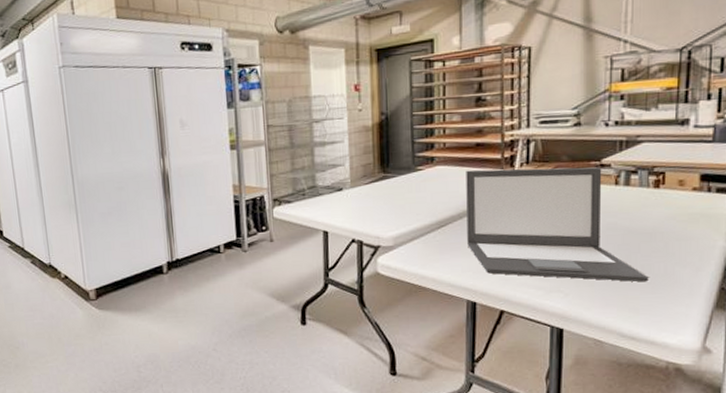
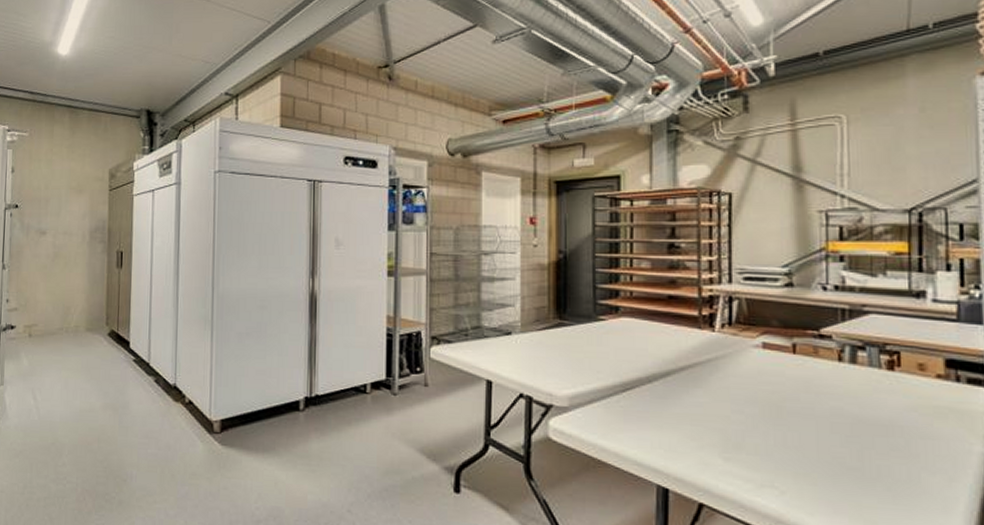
laptop: present [466,167,649,282] -> none [656,326,888,488]

